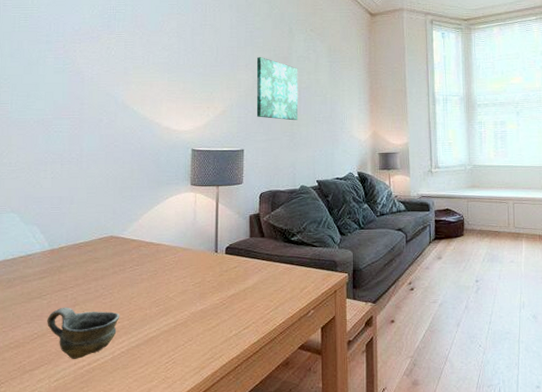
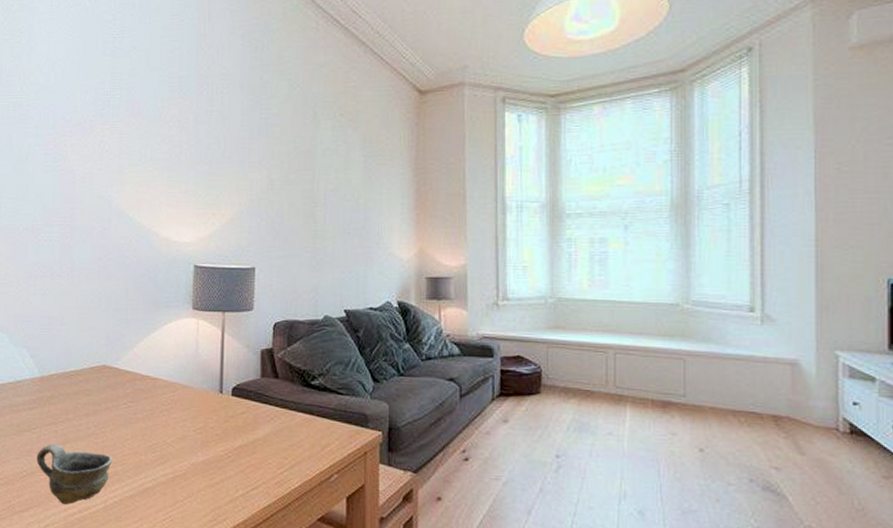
wall art: present [256,57,298,121] -> none [271,151,324,233]

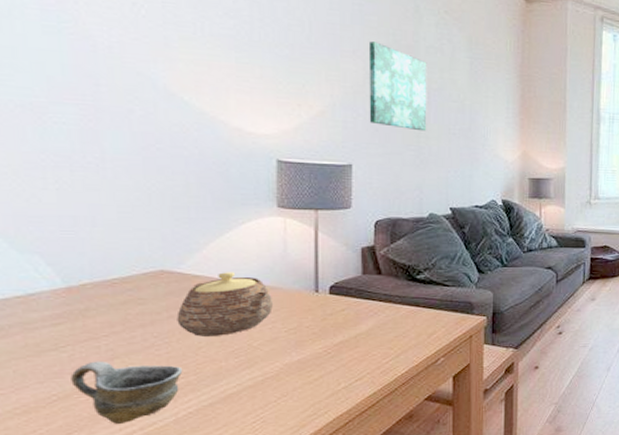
teapot: none [112,369,186,430] -> present [176,272,274,337]
wall art: none [271,151,324,233] -> present [368,41,427,132]

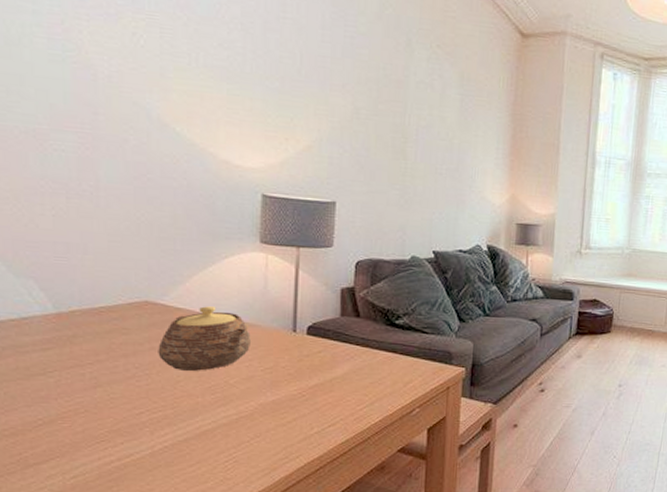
cup: present [70,361,183,424] -> none [56,388,161,453]
wall art: present [368,41,427,132] -> none [355,75,417,170]

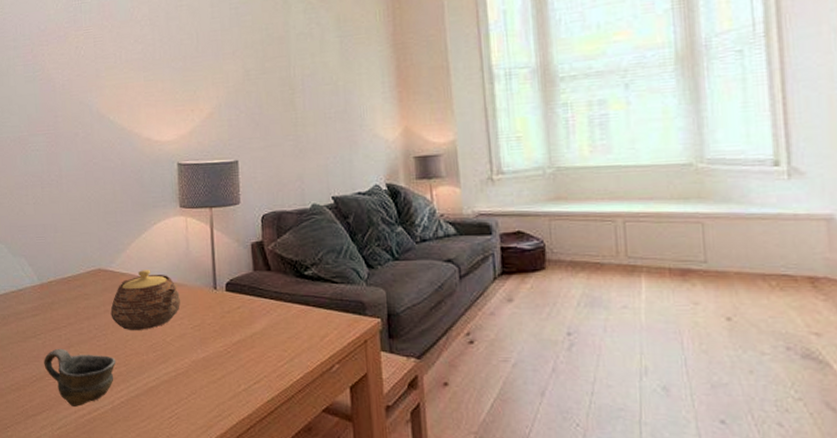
cup: none [56,388,161,453] -> present [44,348,116,407]

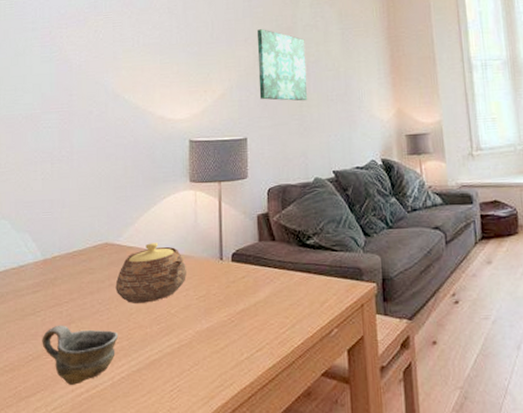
wall art: none [245,39,303,120] -> present [257,29,308,101]

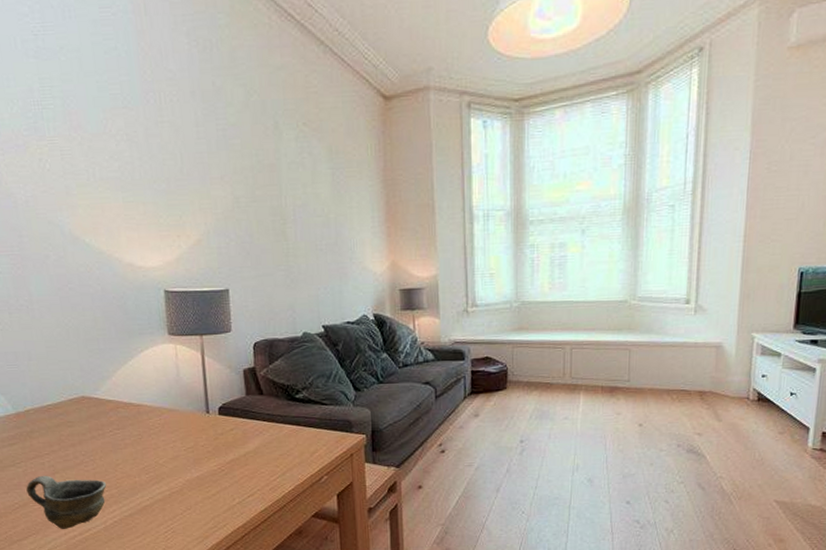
teapot: present [115,243,188,303] -> none [97,396,173,455]
wall art: present [257,29,308,101] -> none [234,165,295,250]

